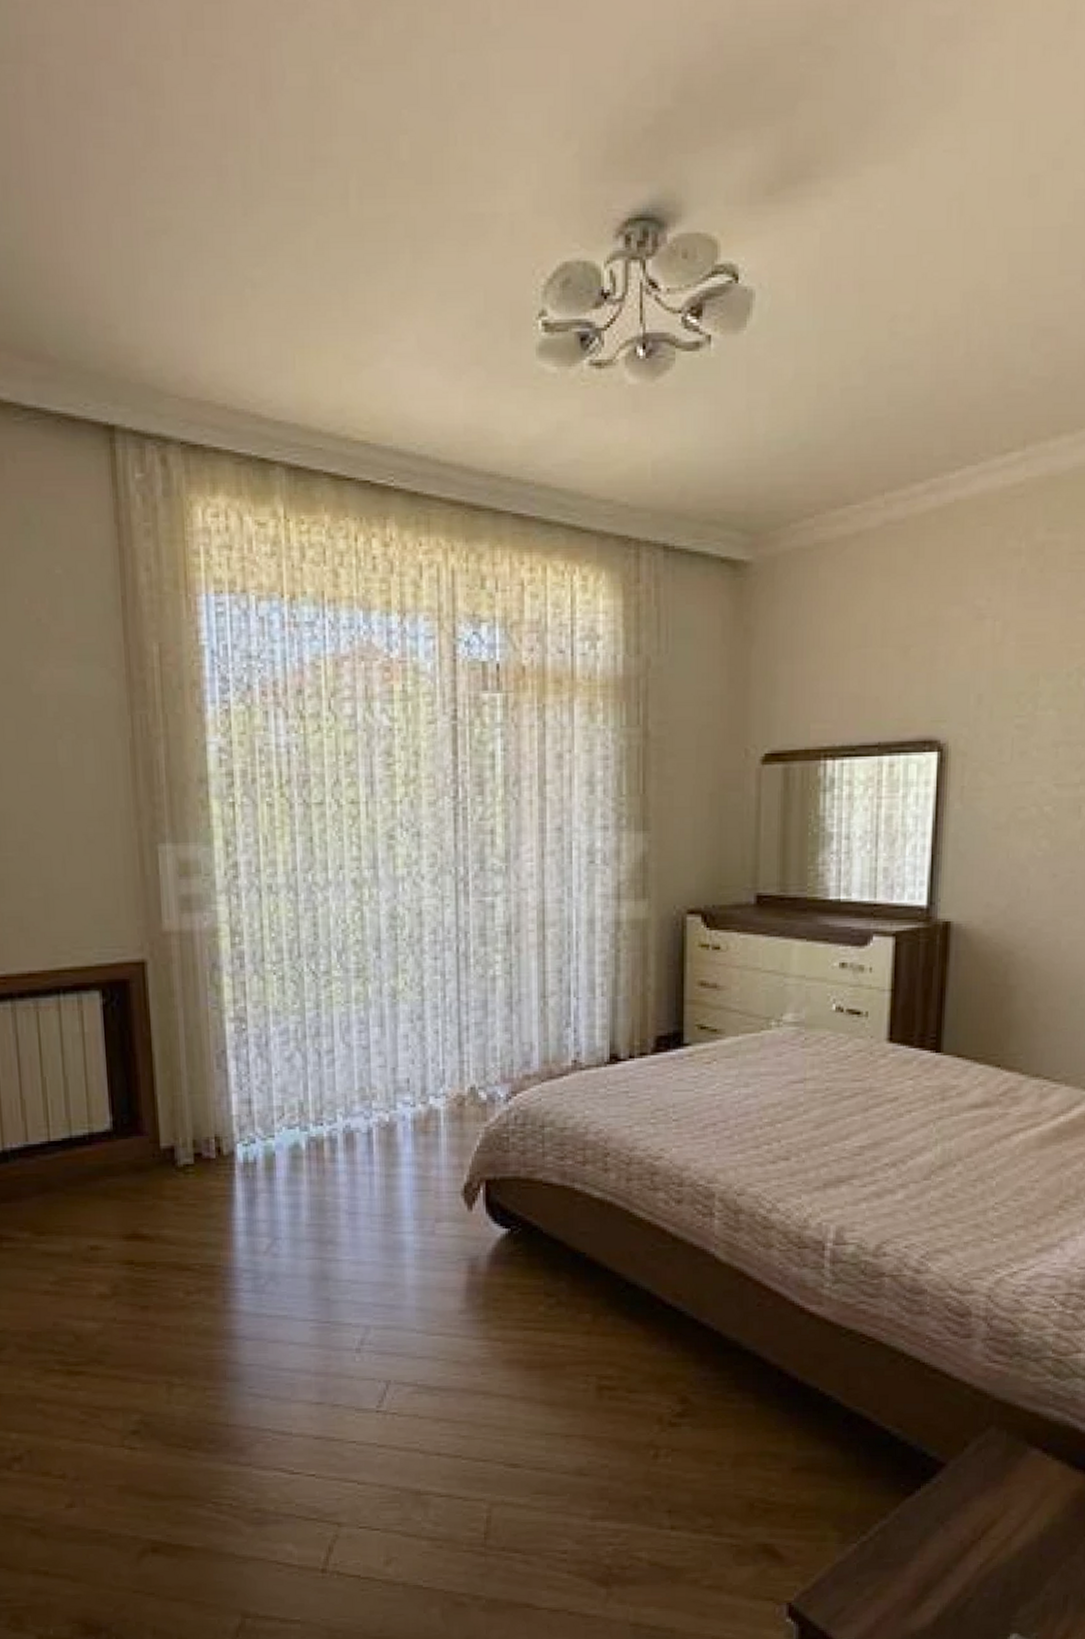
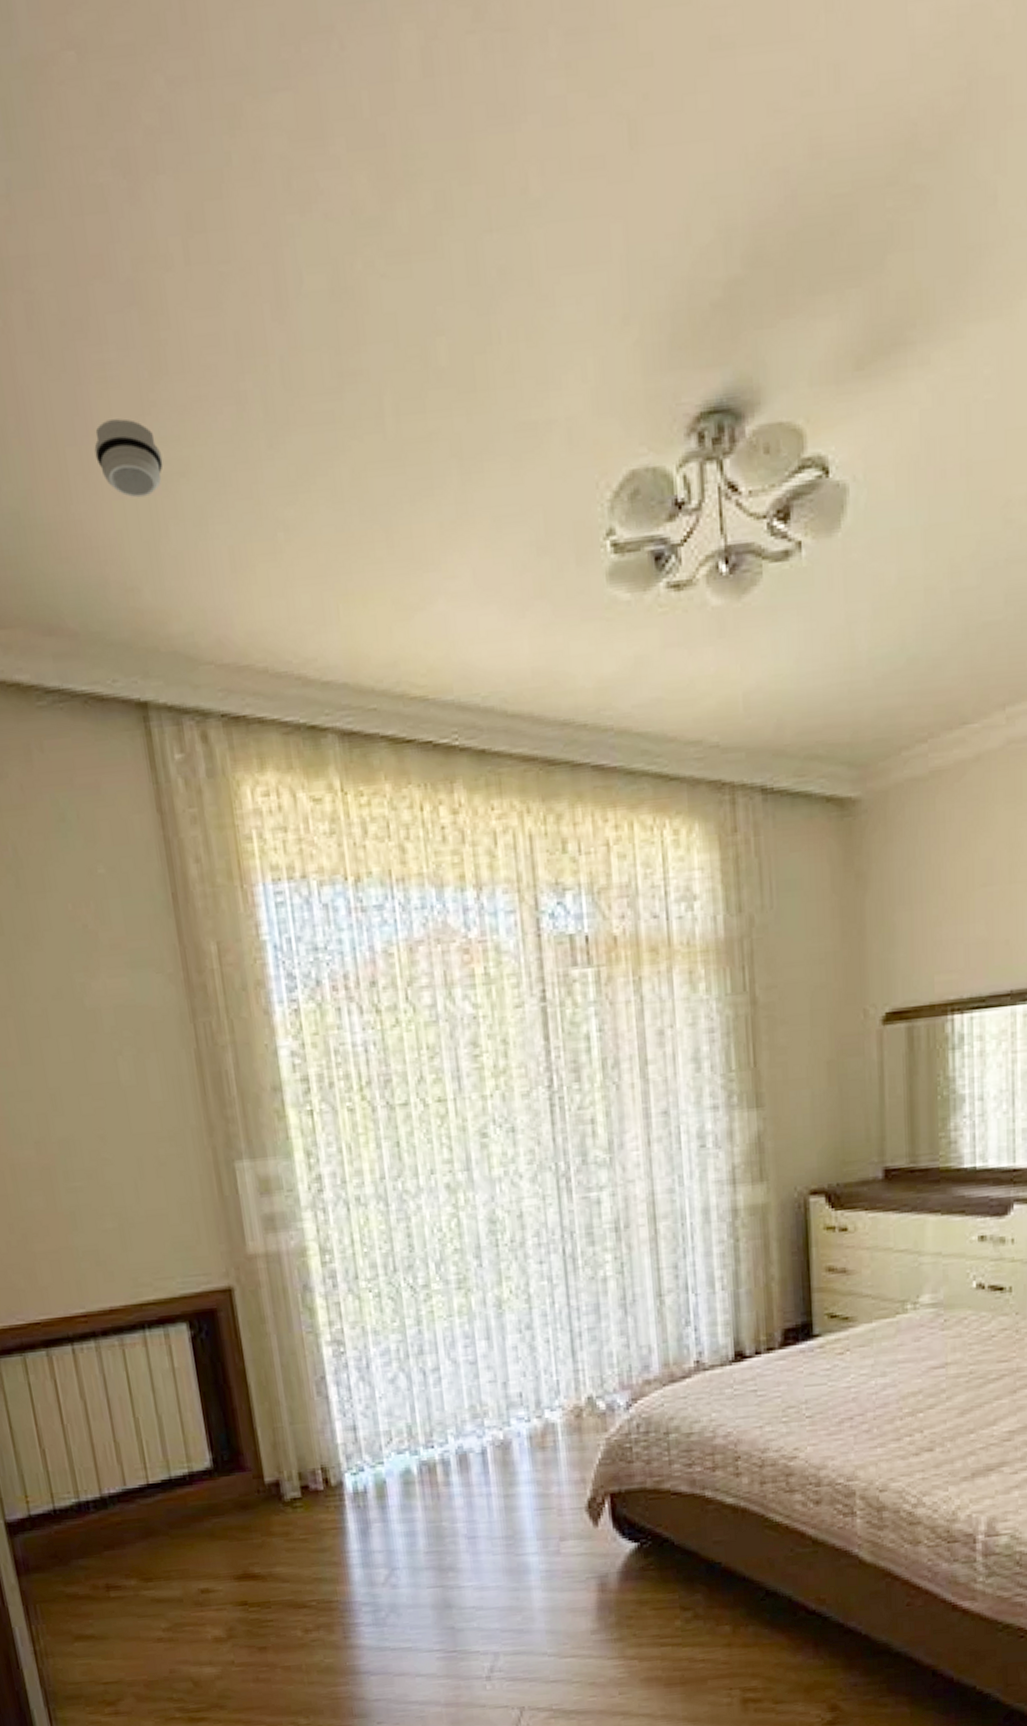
smoke detector: none [87,180,148,248] -> present [94,418,163,498]

